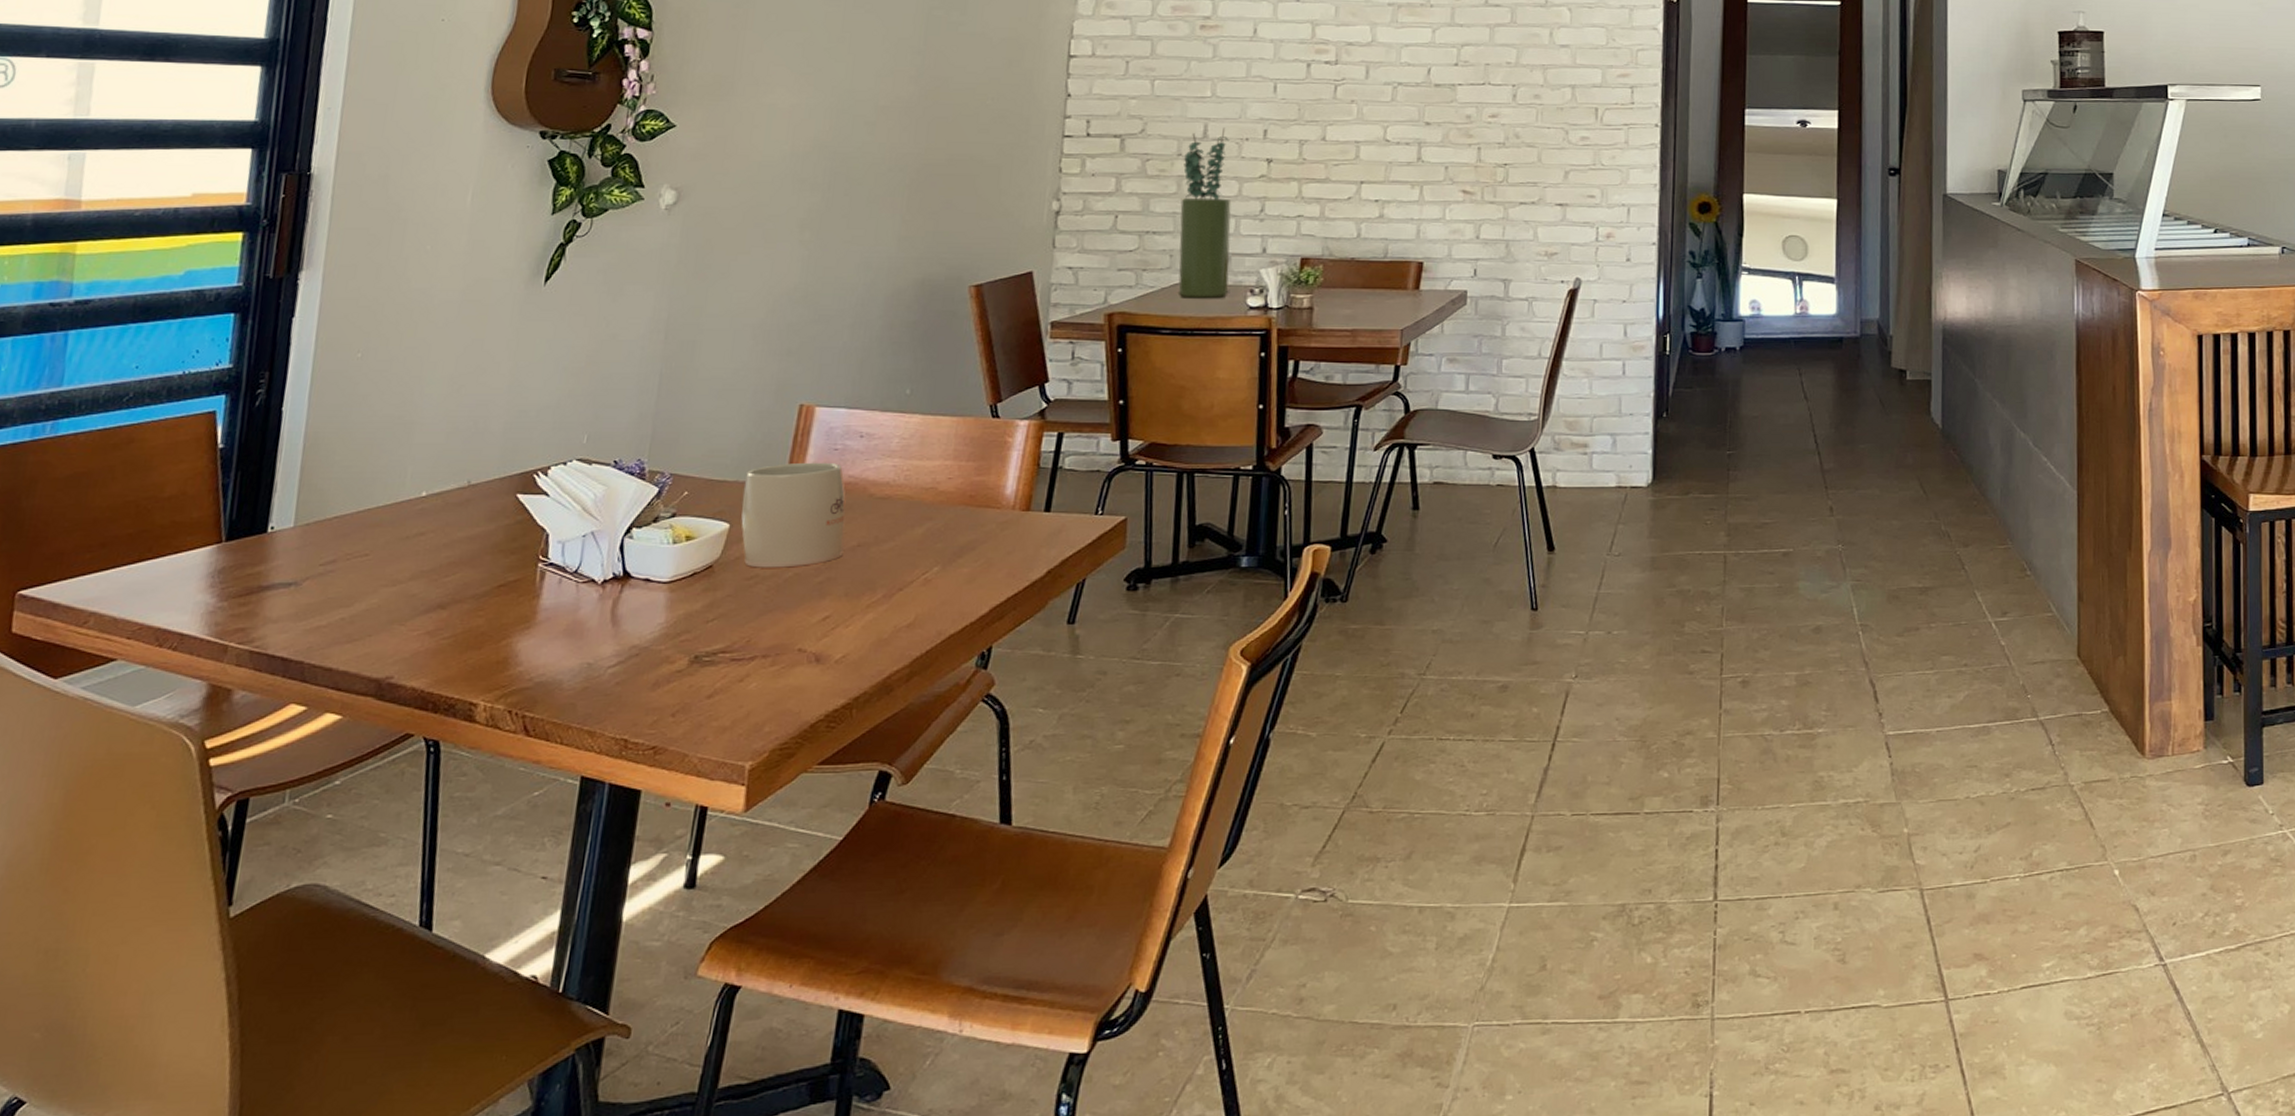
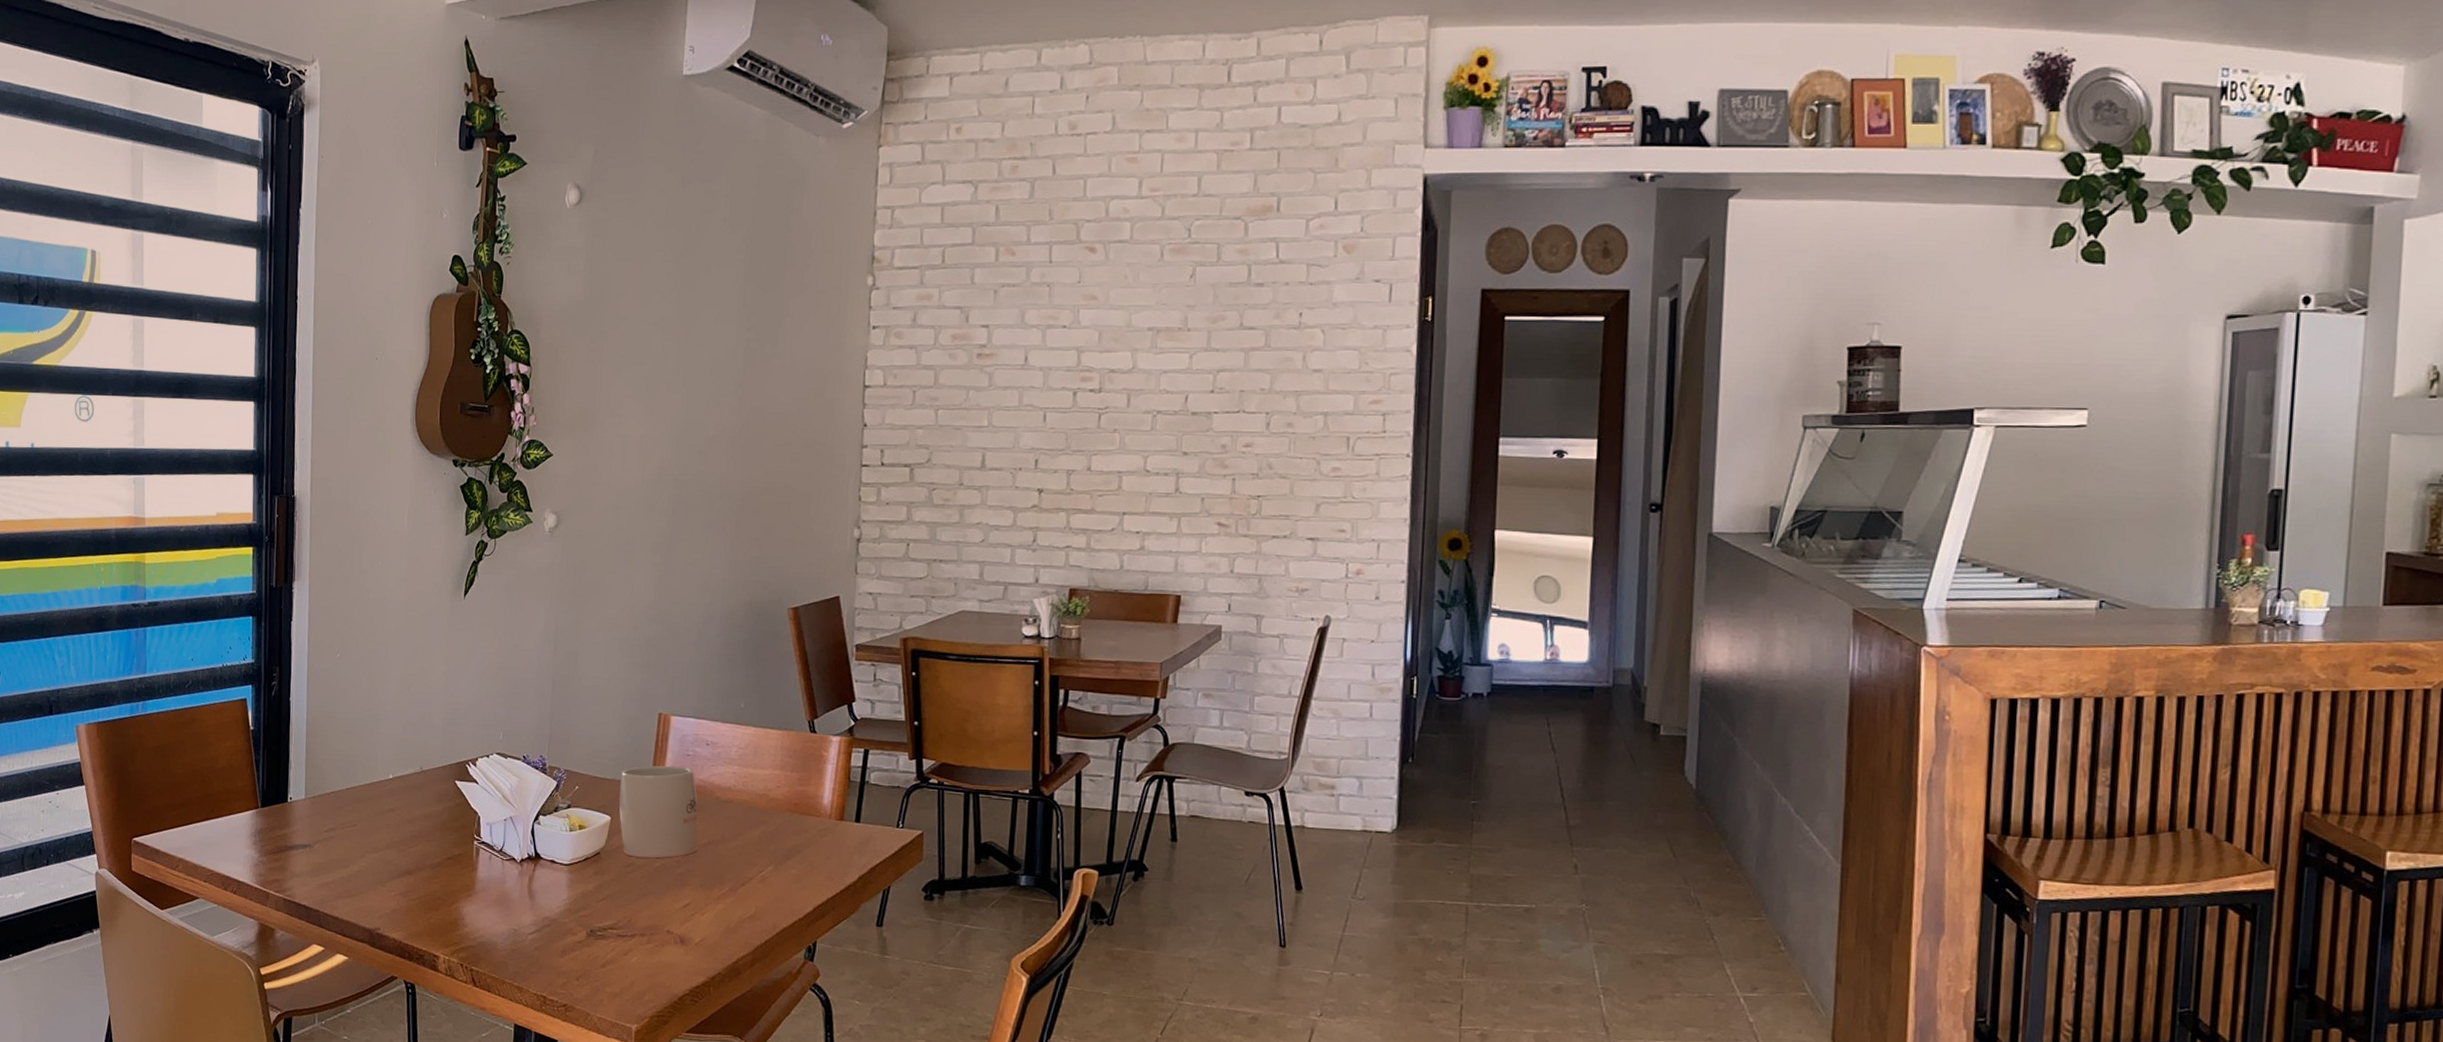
vase: present [1178,127,1232,300] -> none [962,457,1007,628]

